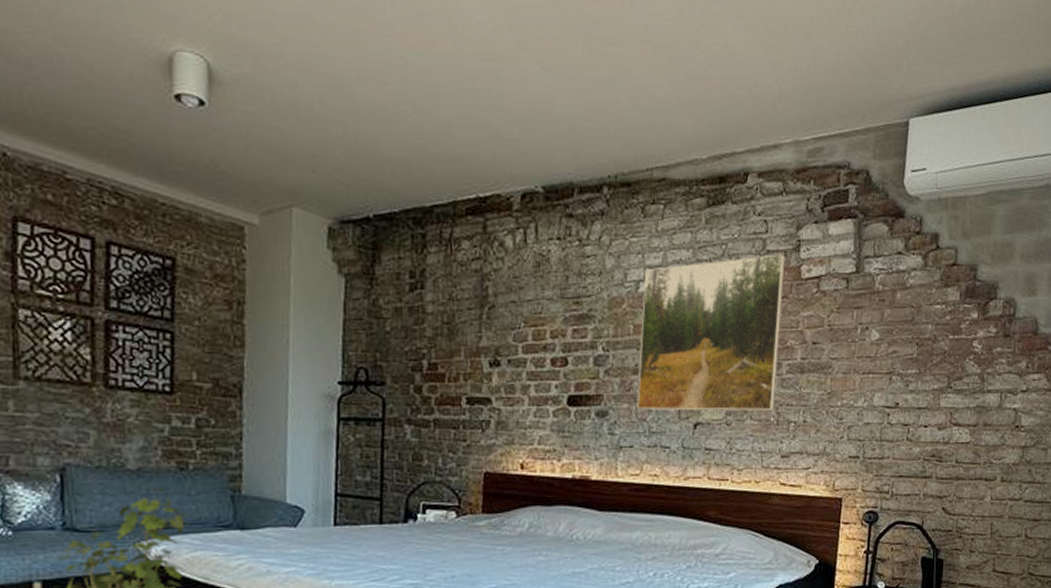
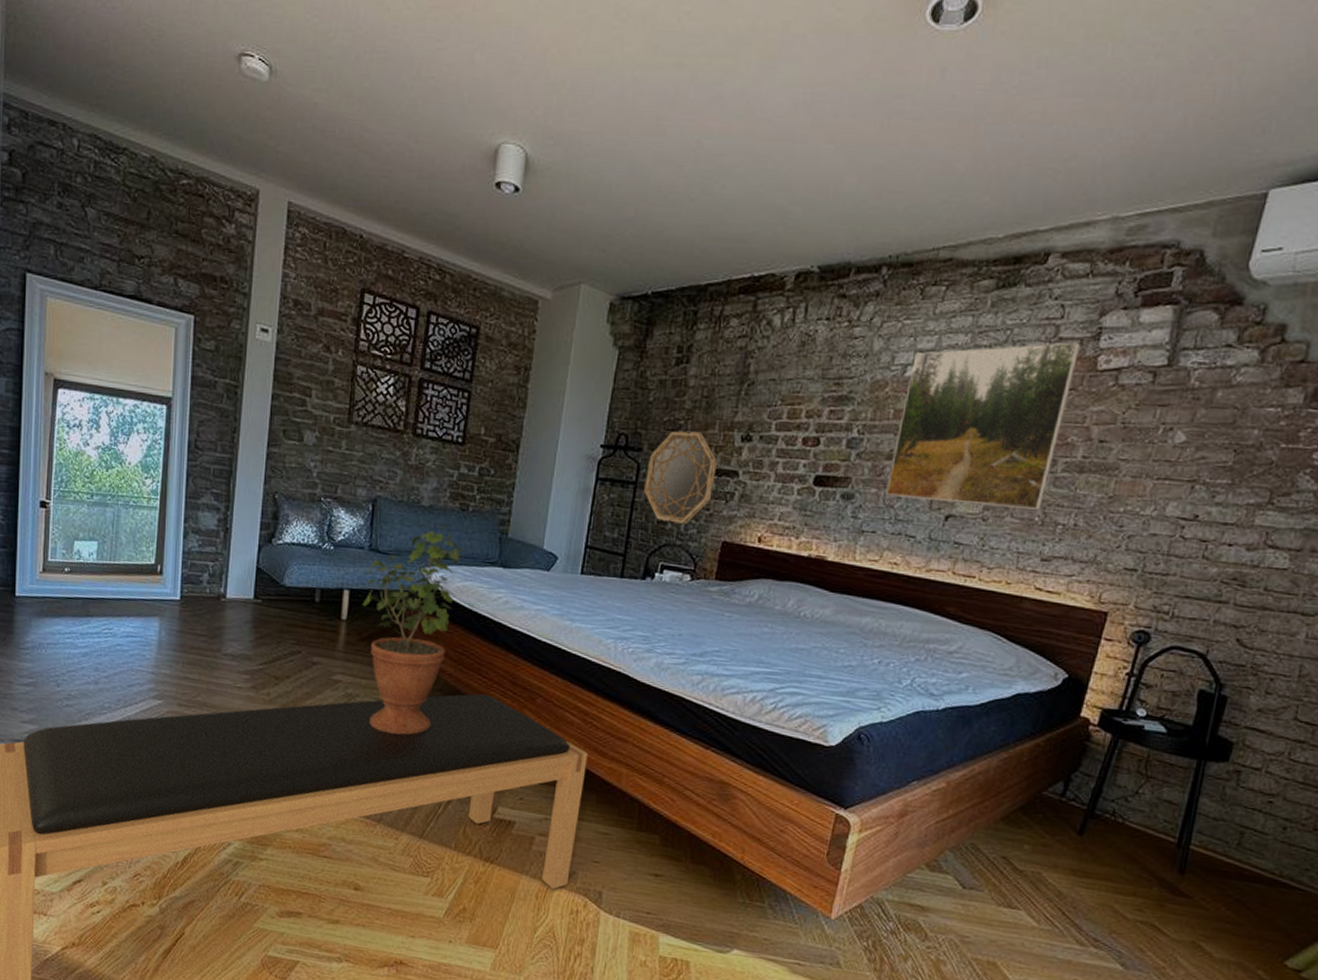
home mirror: none [393,359,468,459] -> present [644,431,717,524]

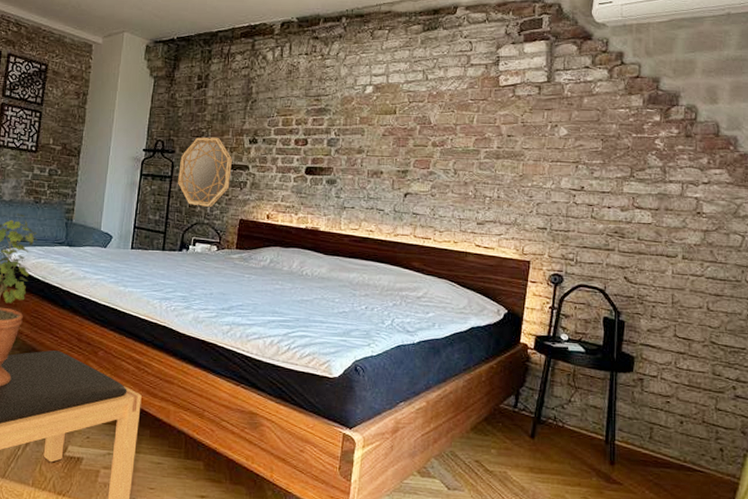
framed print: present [886,342,1080,510] -> none [359,67,485,187]

